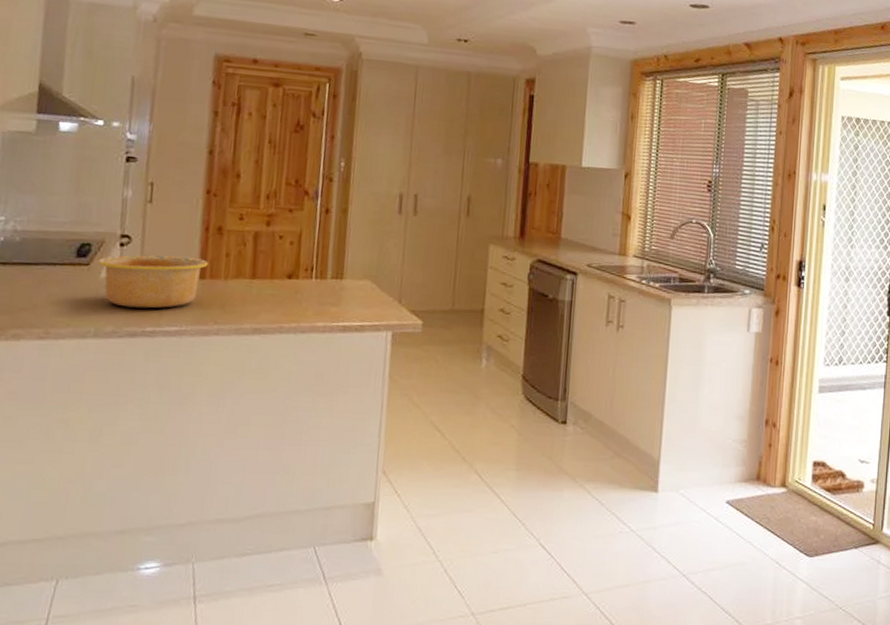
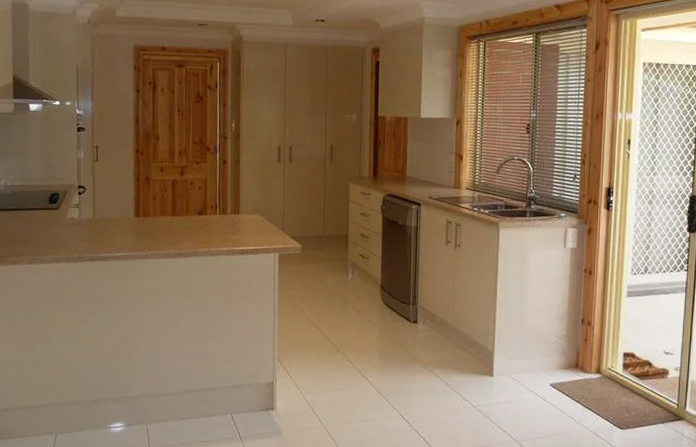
bowl: present [97,255,208,309] -> none [64,200,141,240]

